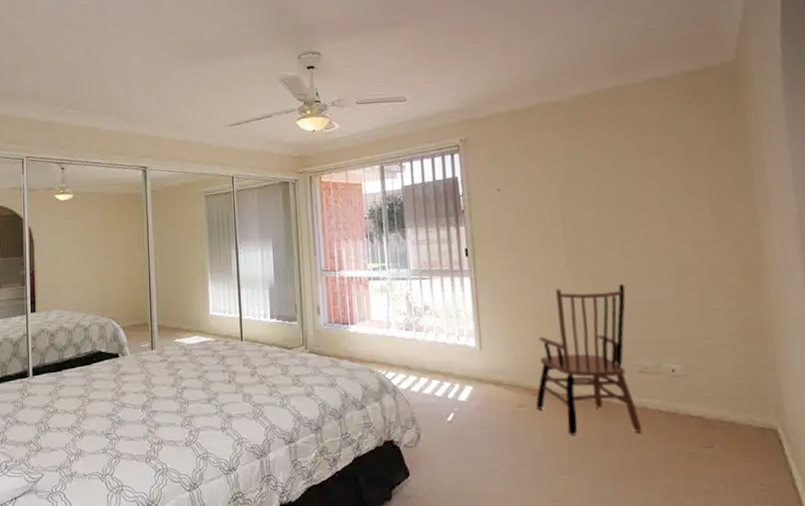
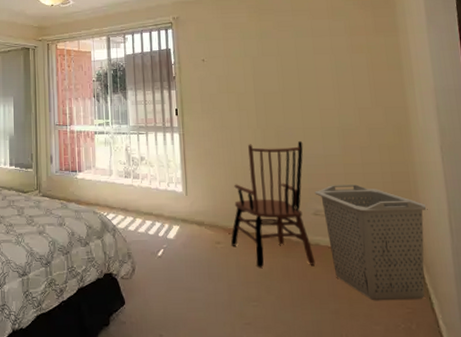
laundry basket: none [640,335,789,474] -> present [314,184,428,300]

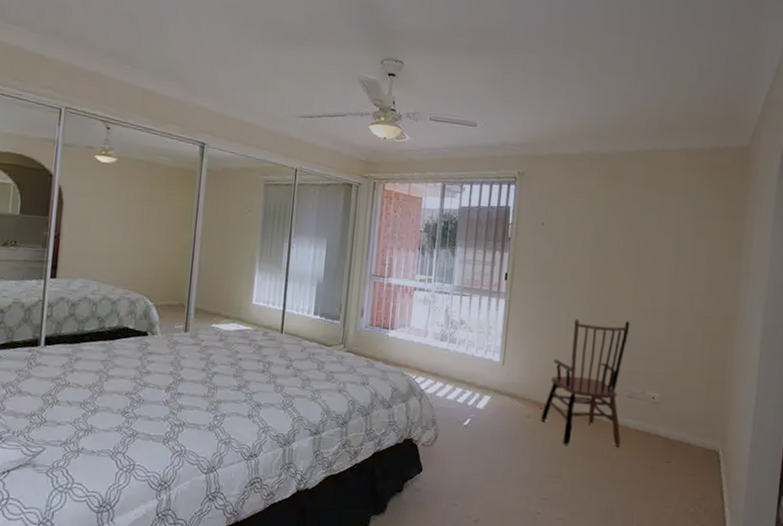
laundry basket: present [314,184,428,300] -> none [633,369,737,486]

